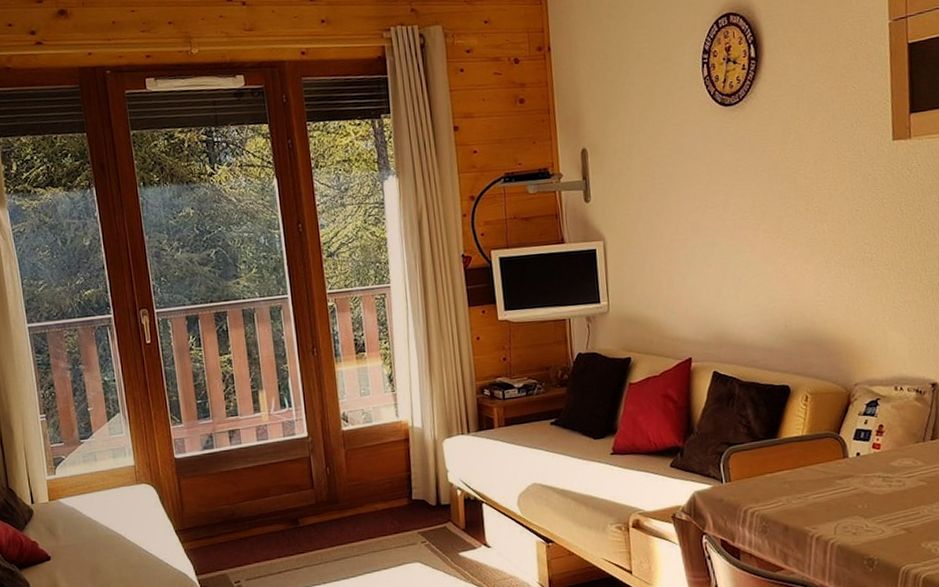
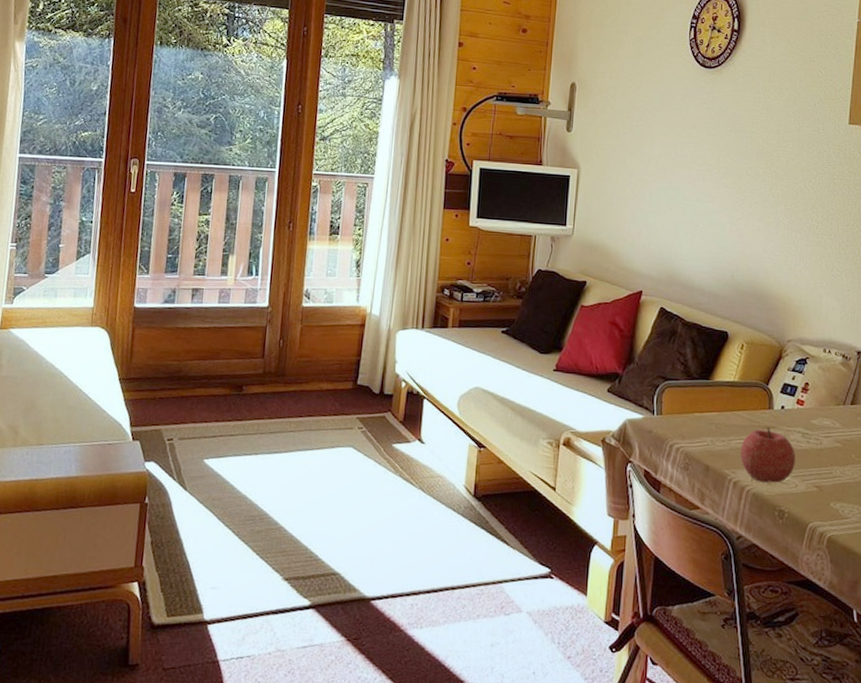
fruit: none [818,476,879,534] -> present [740,426,795,483]

